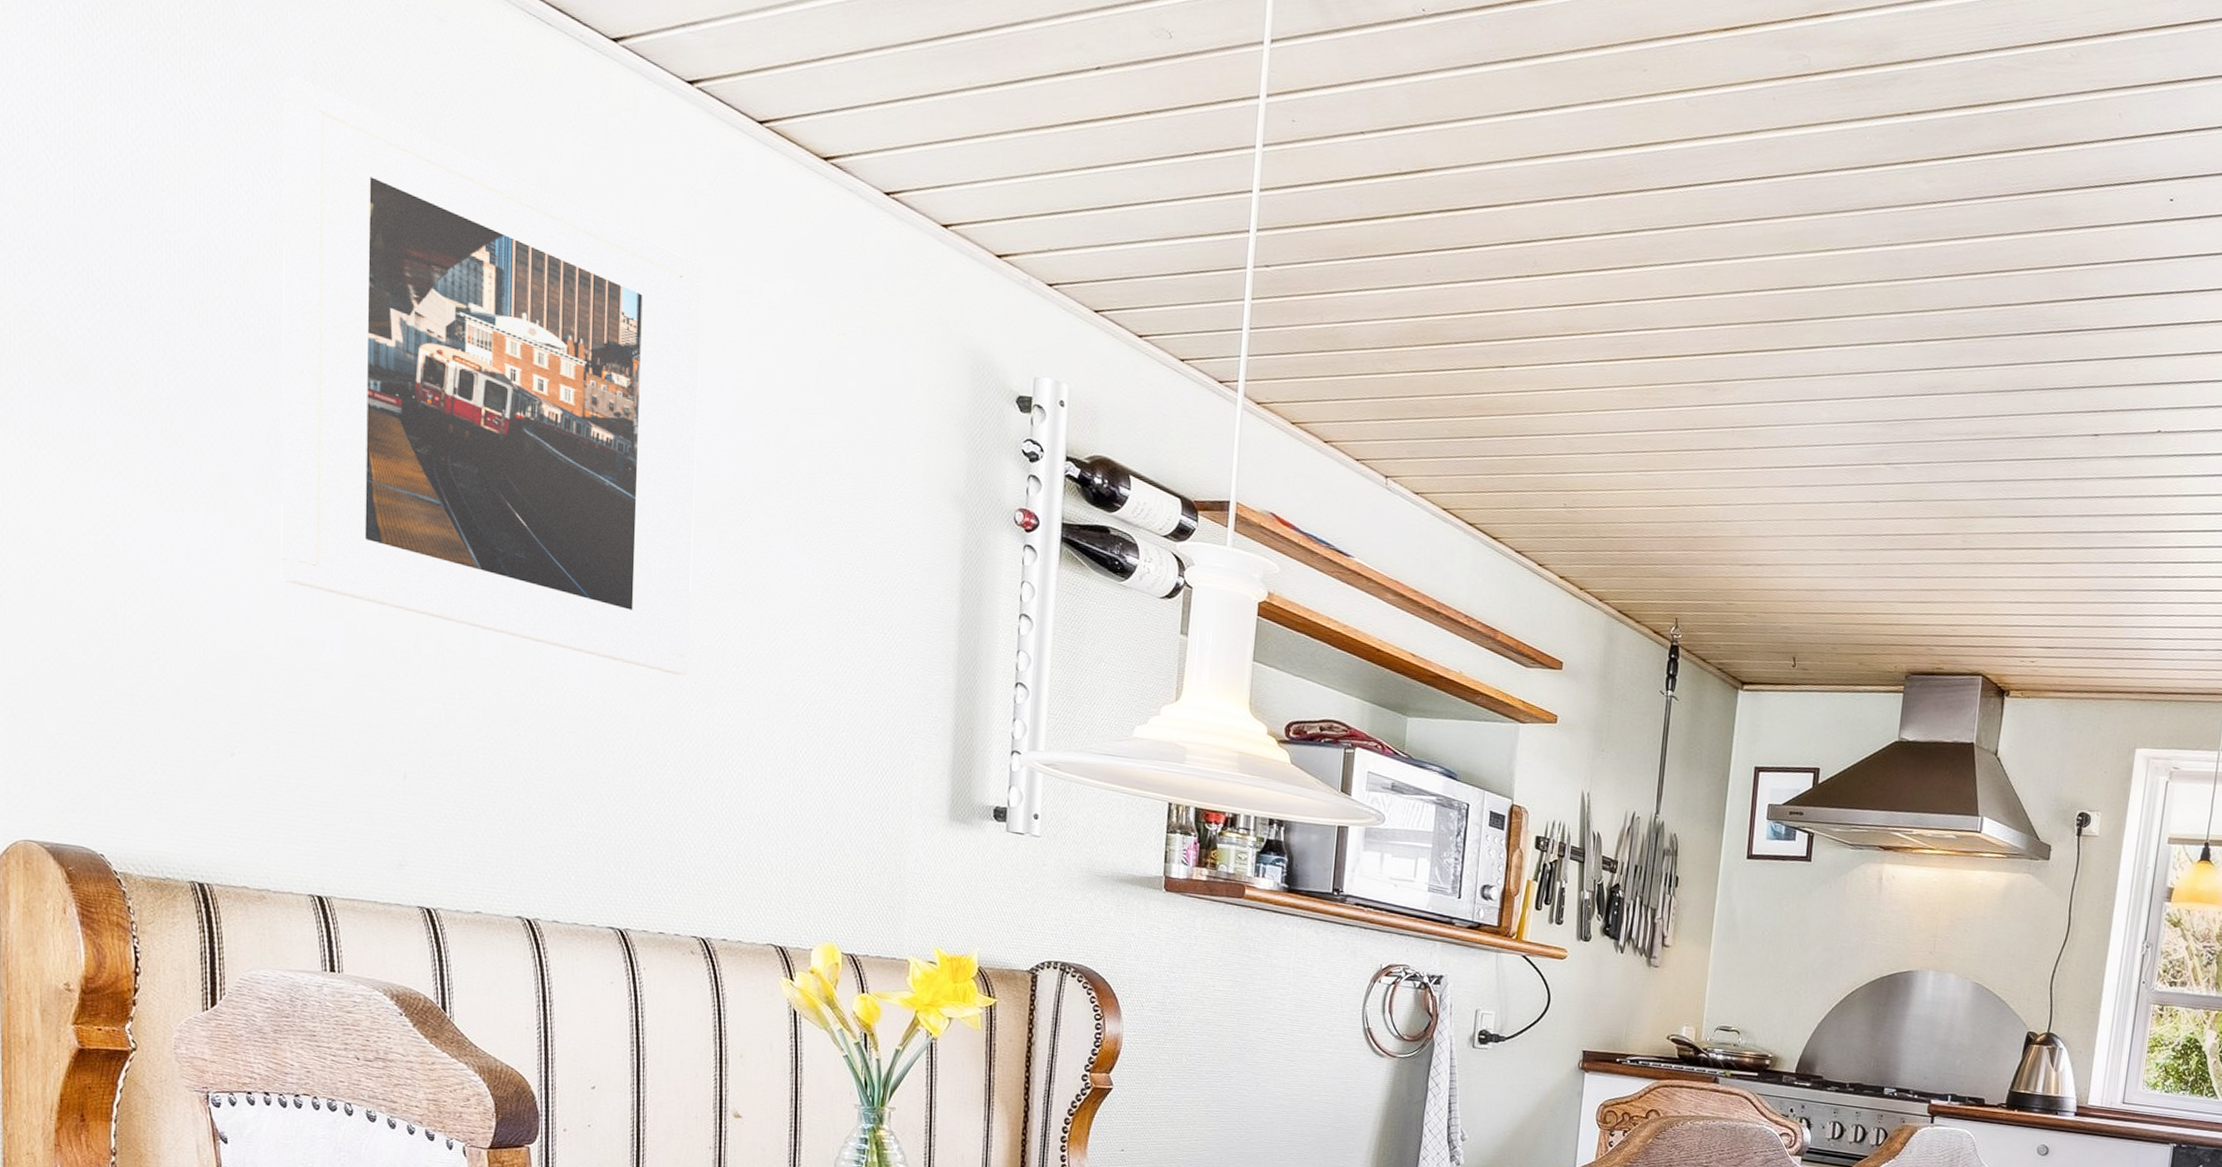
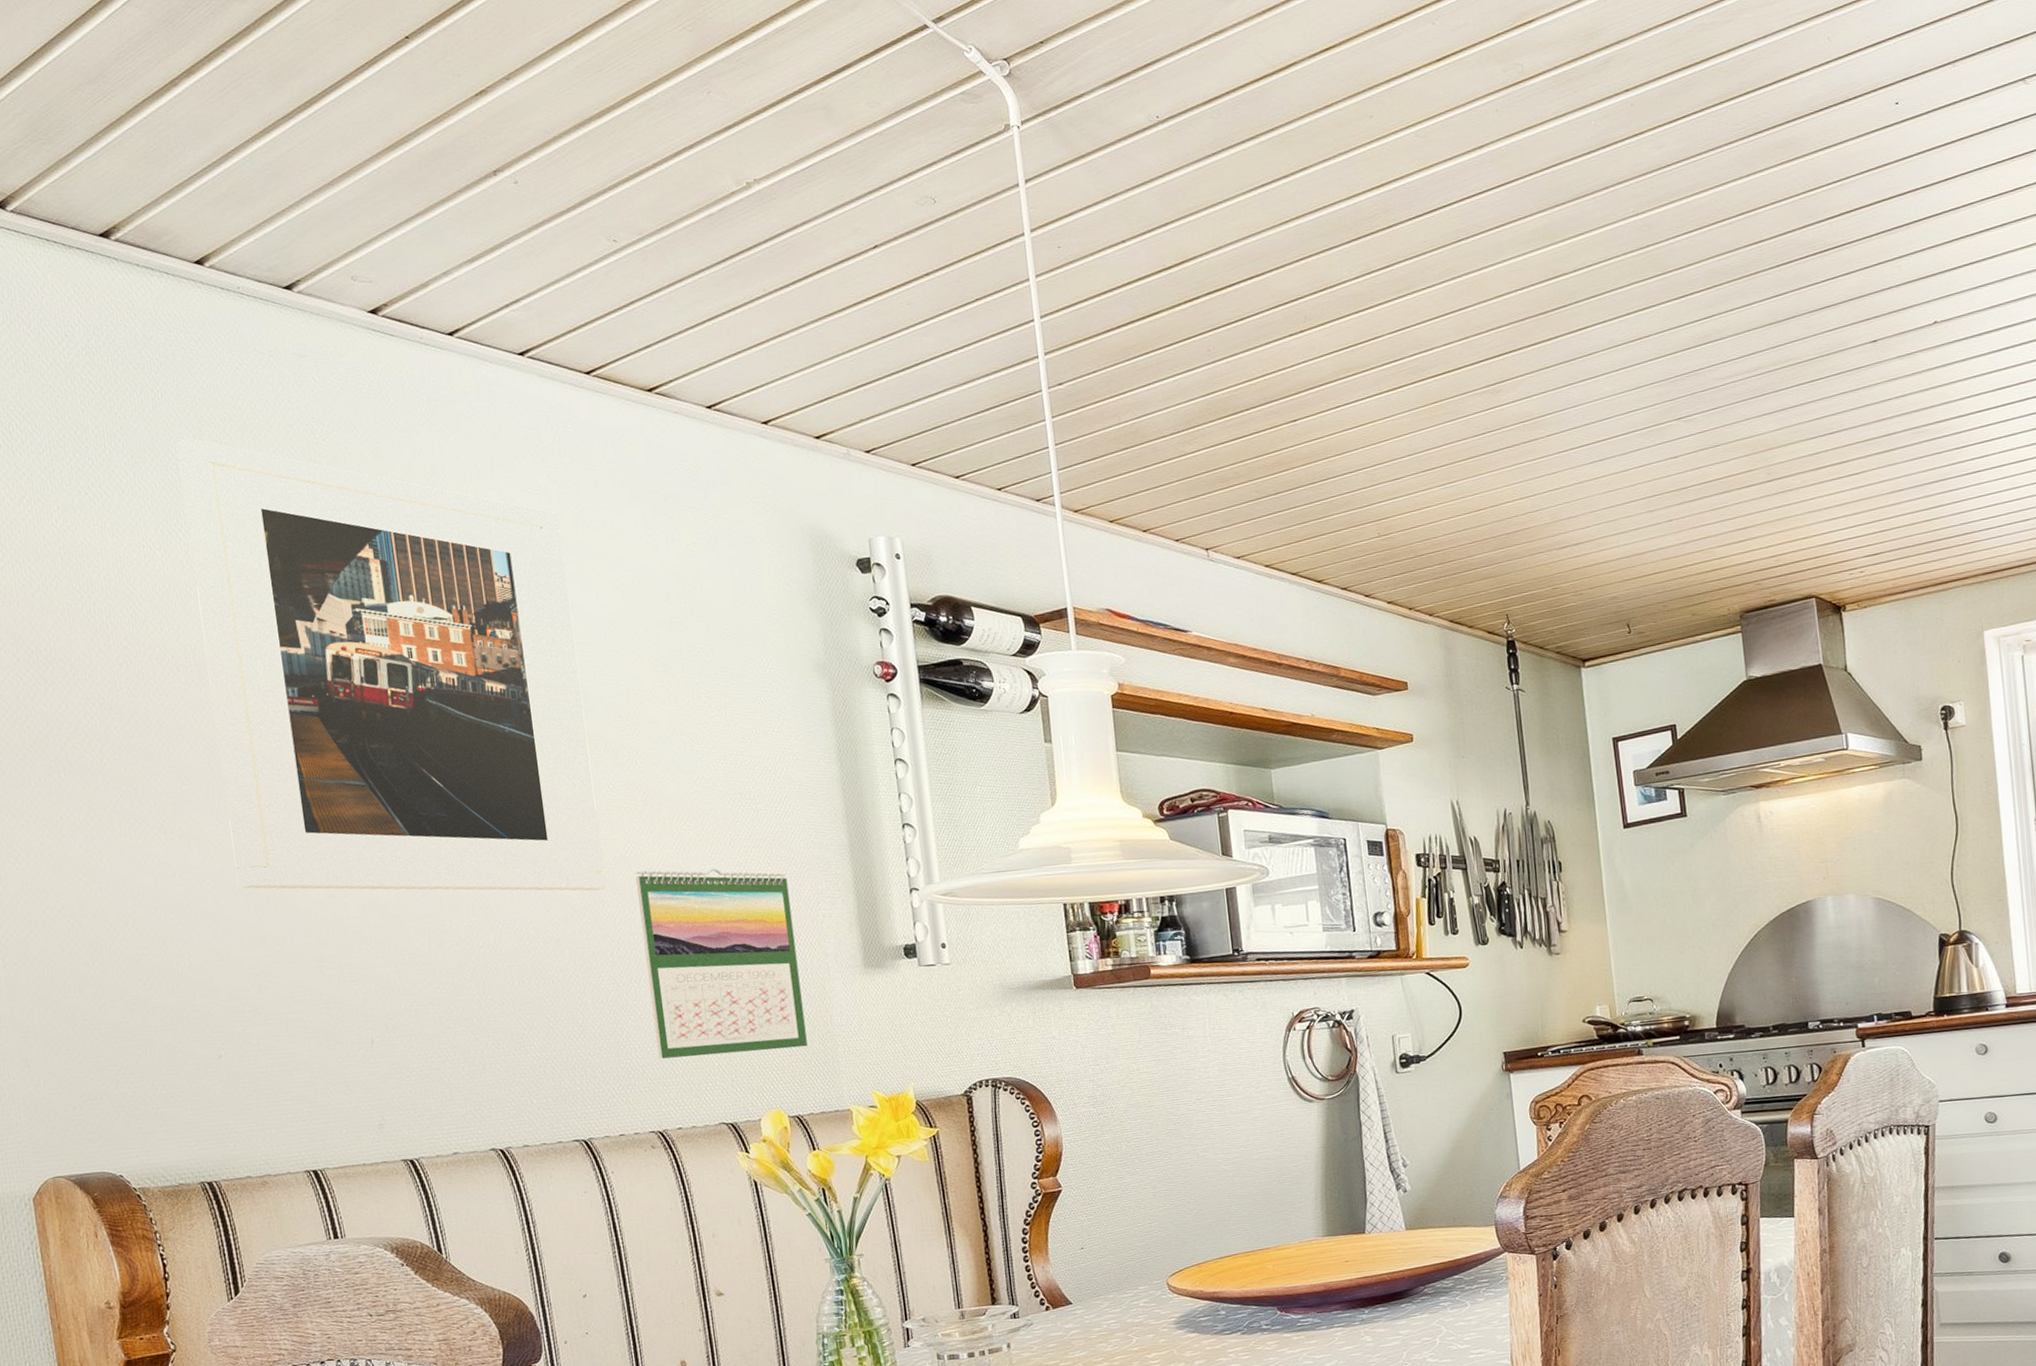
calendar: none [714,665,884,886] -> present [635,868,808,1059]

